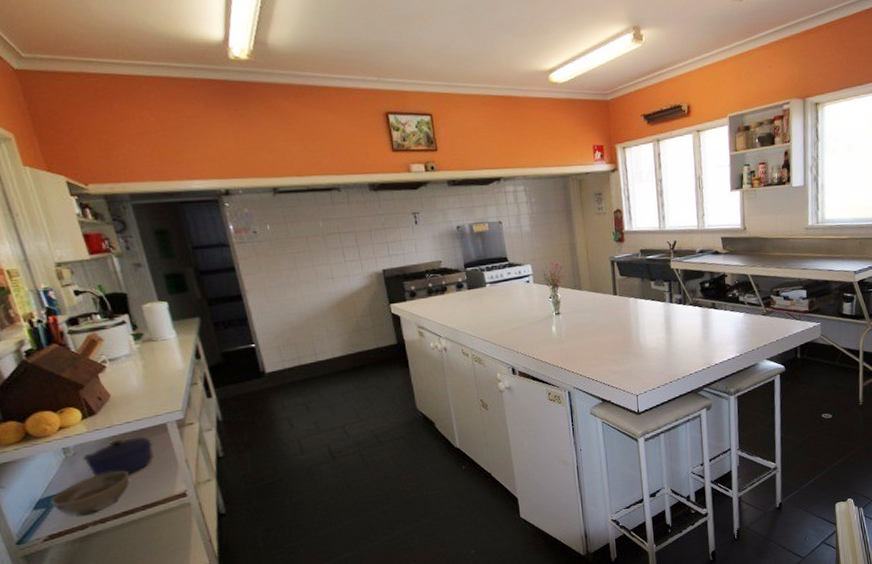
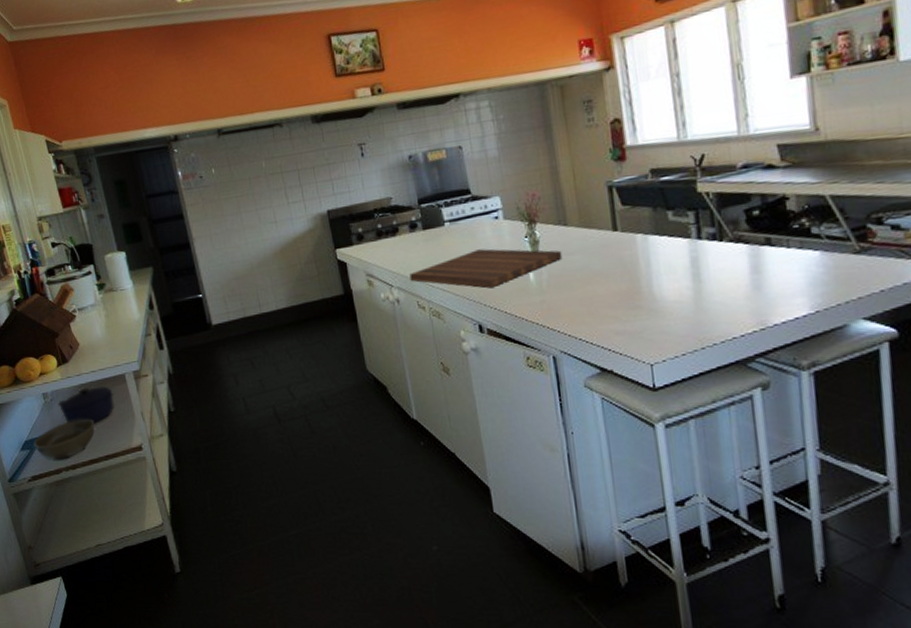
cutting board: none [456,306,577,339] -> present [409,248,563,289]

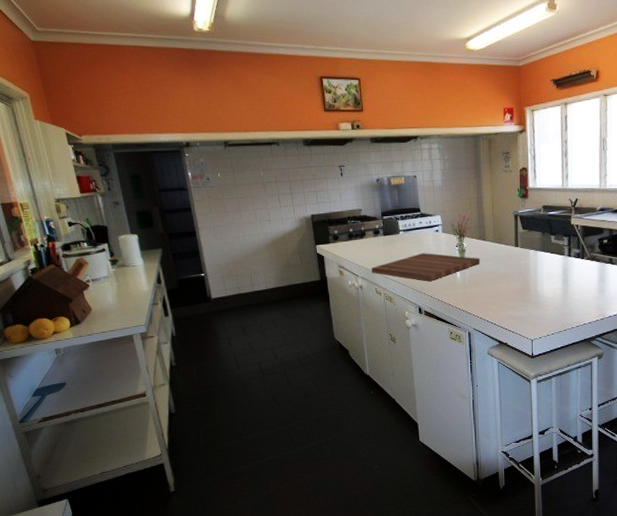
bowl: present [33,418,95,460] -> none [45,370,104,404]
cooking pot: present [58,386,115,424] -> none [69,344,122,375]

